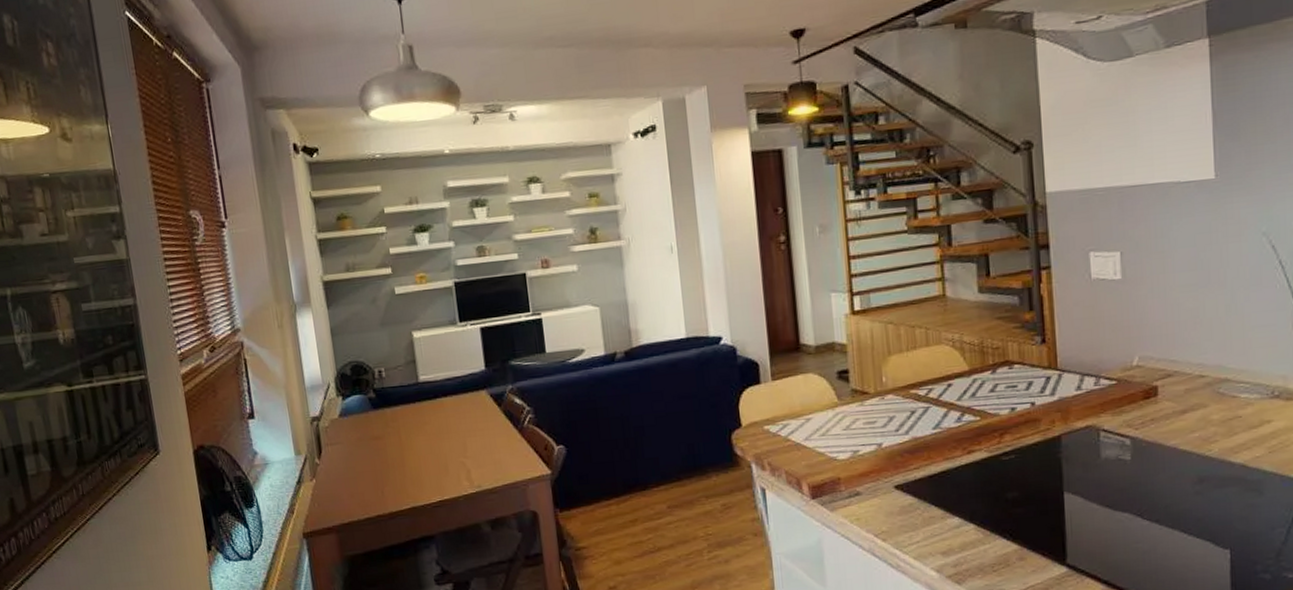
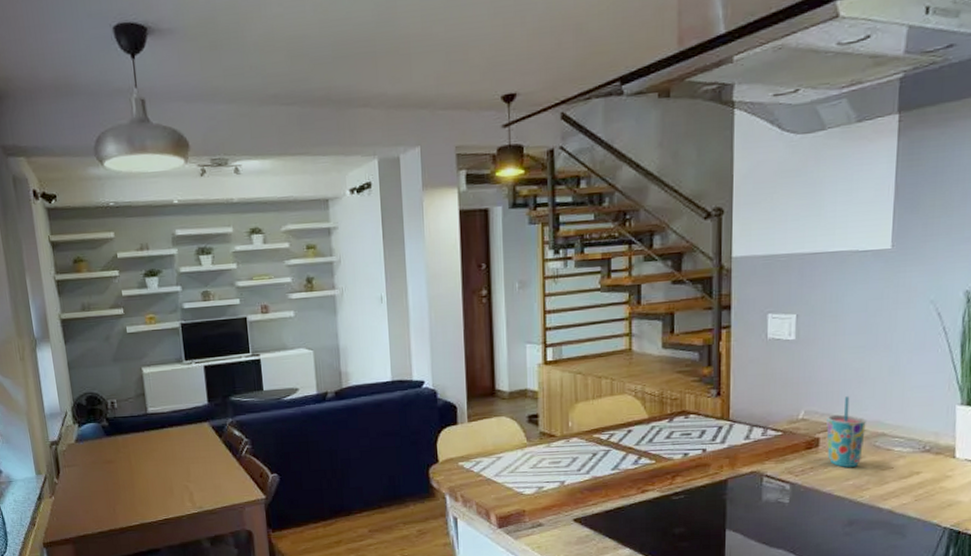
cup: none [1164,339,1207,418] -> present [826,396,866,467]

